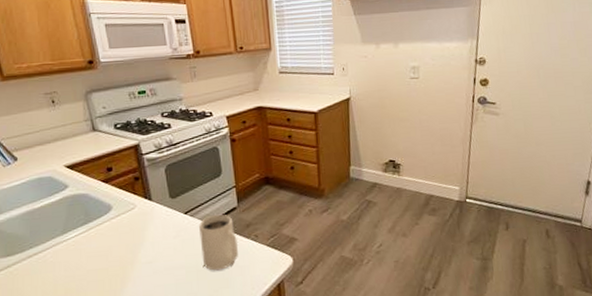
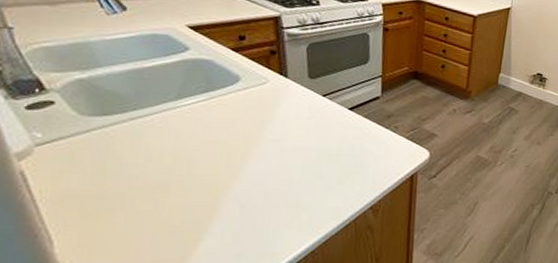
mug: present [199,214,239,271] -> none [336,101,377,156]

